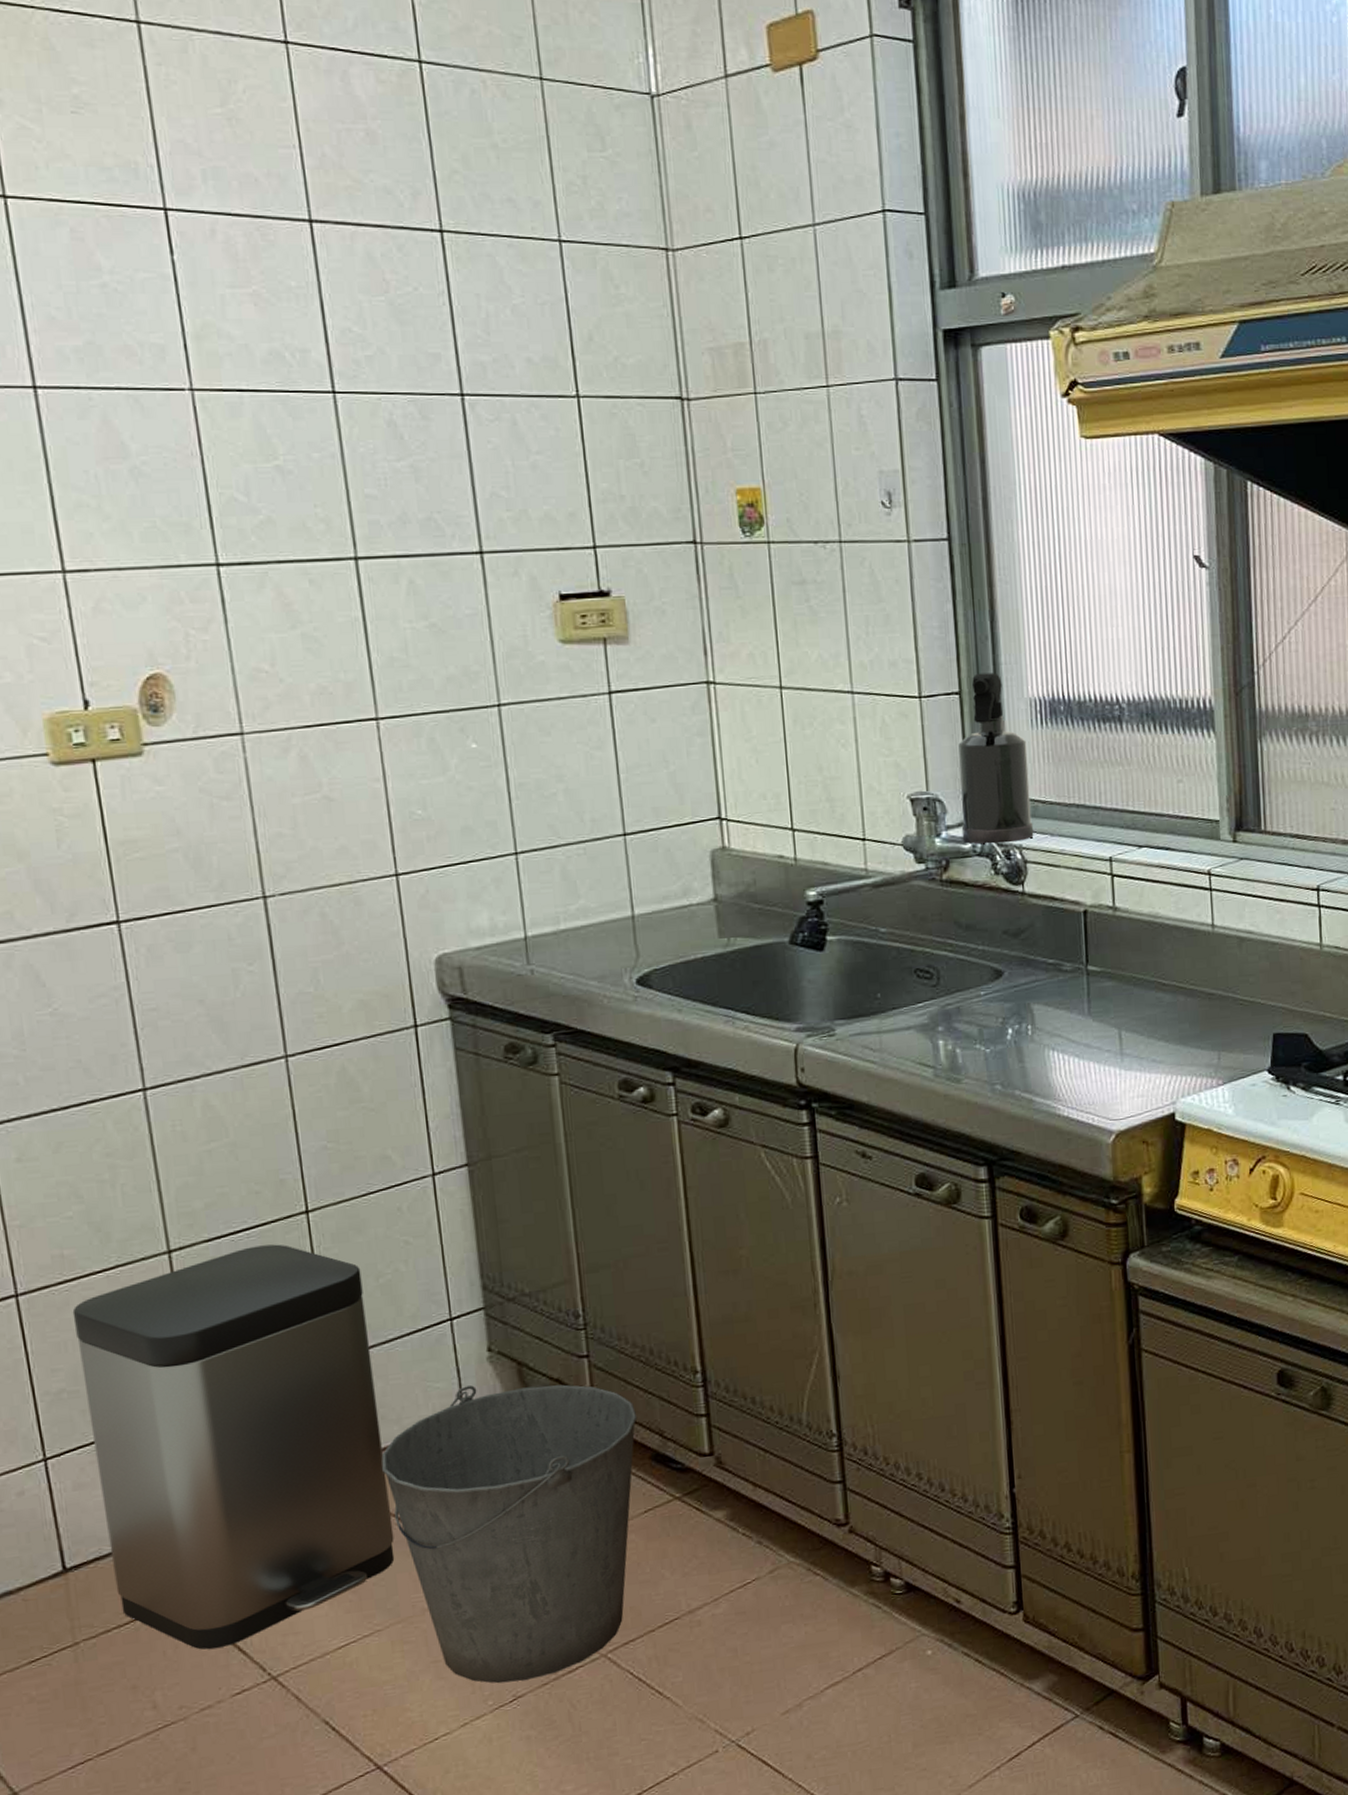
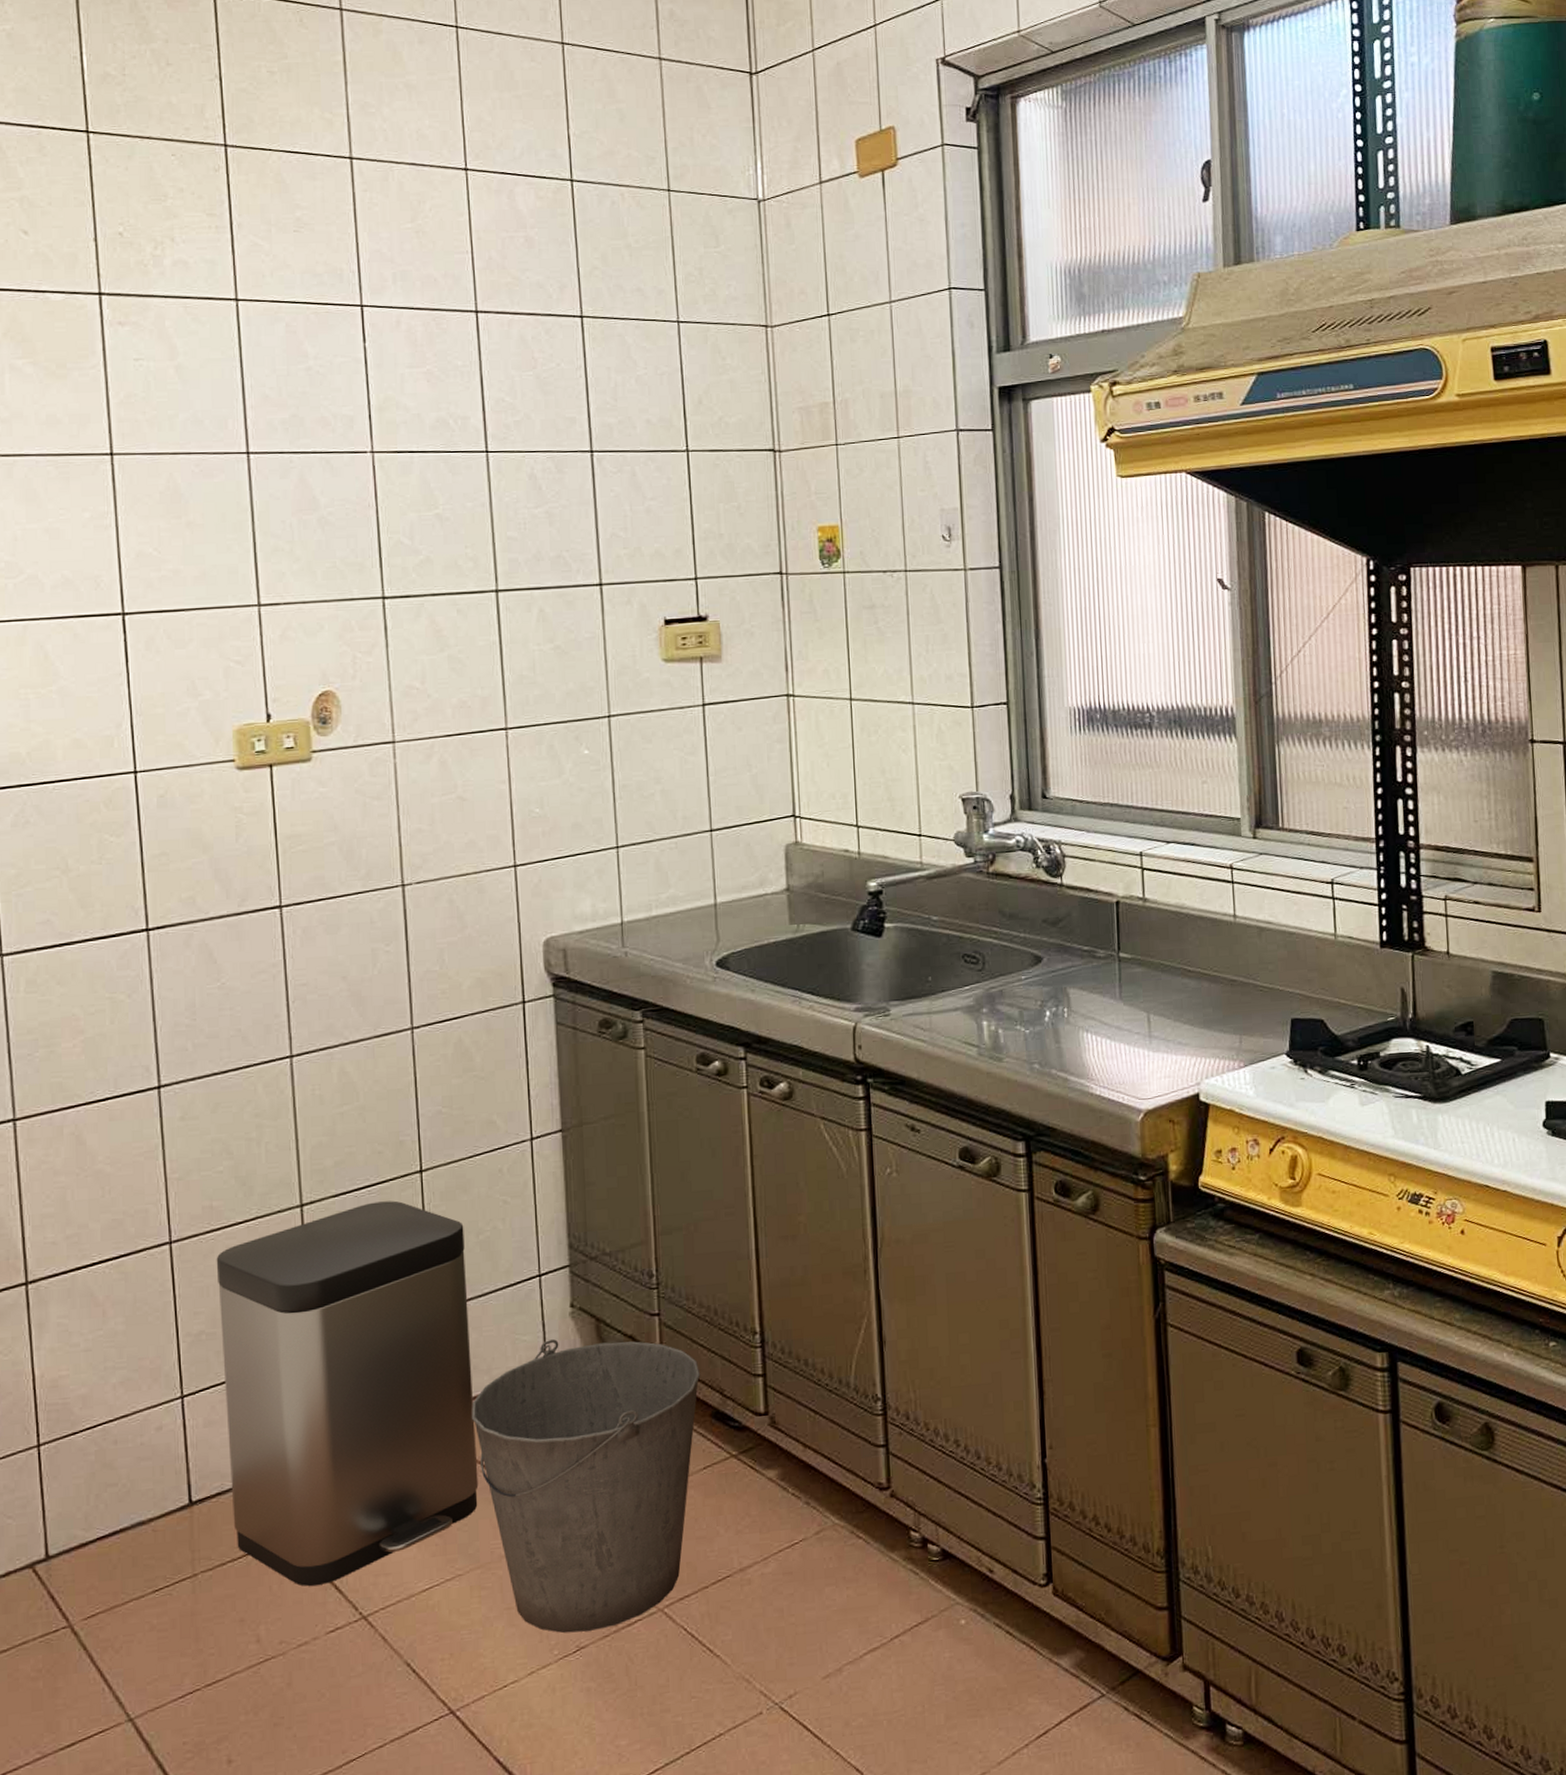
spray bottle: present [957,672,1034,844] -> none [1004,685,1072,840]

